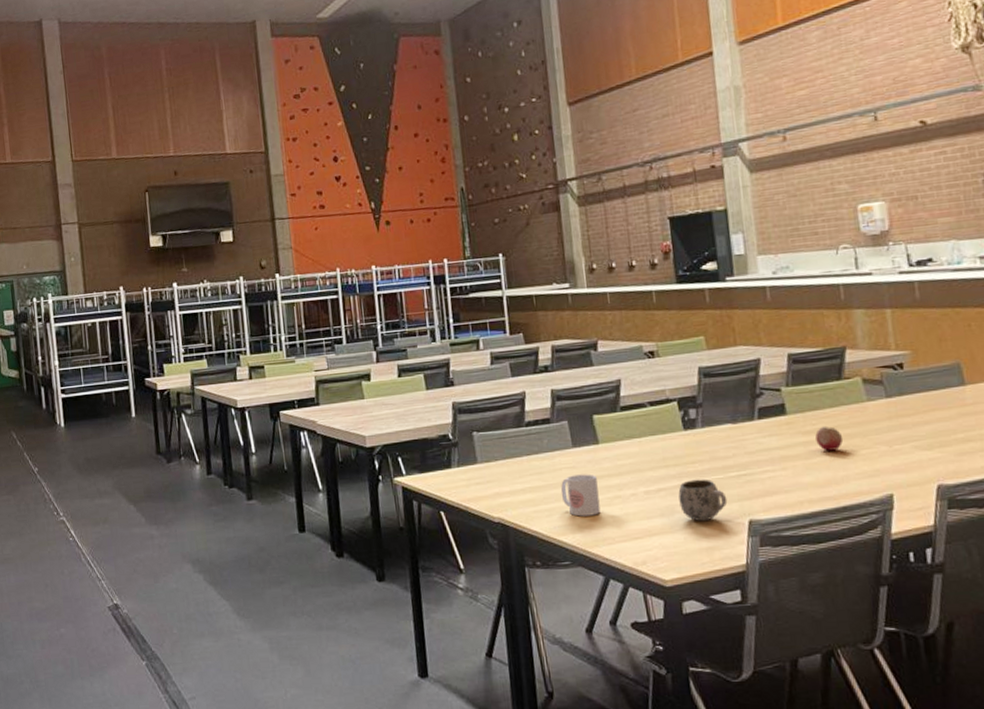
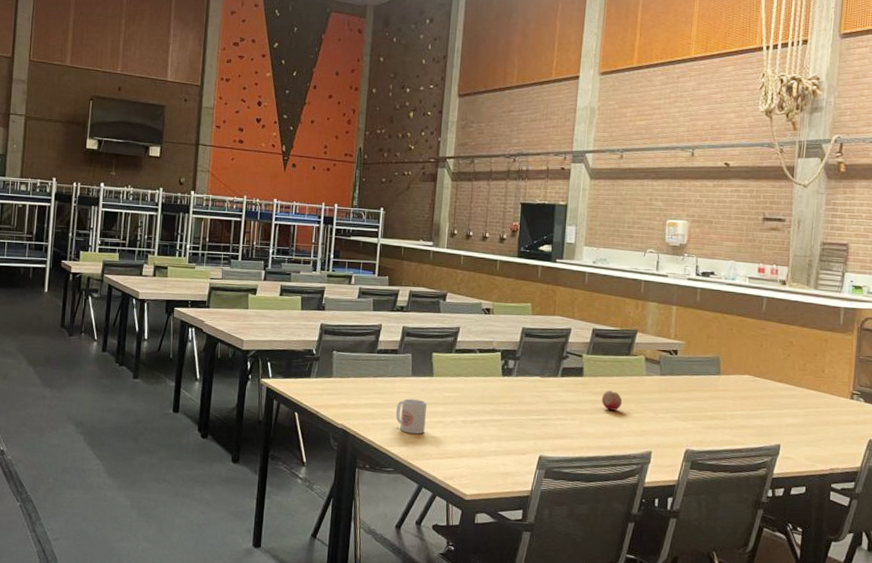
mug: present [678,479,728,522] -> none [488,417,526,452]

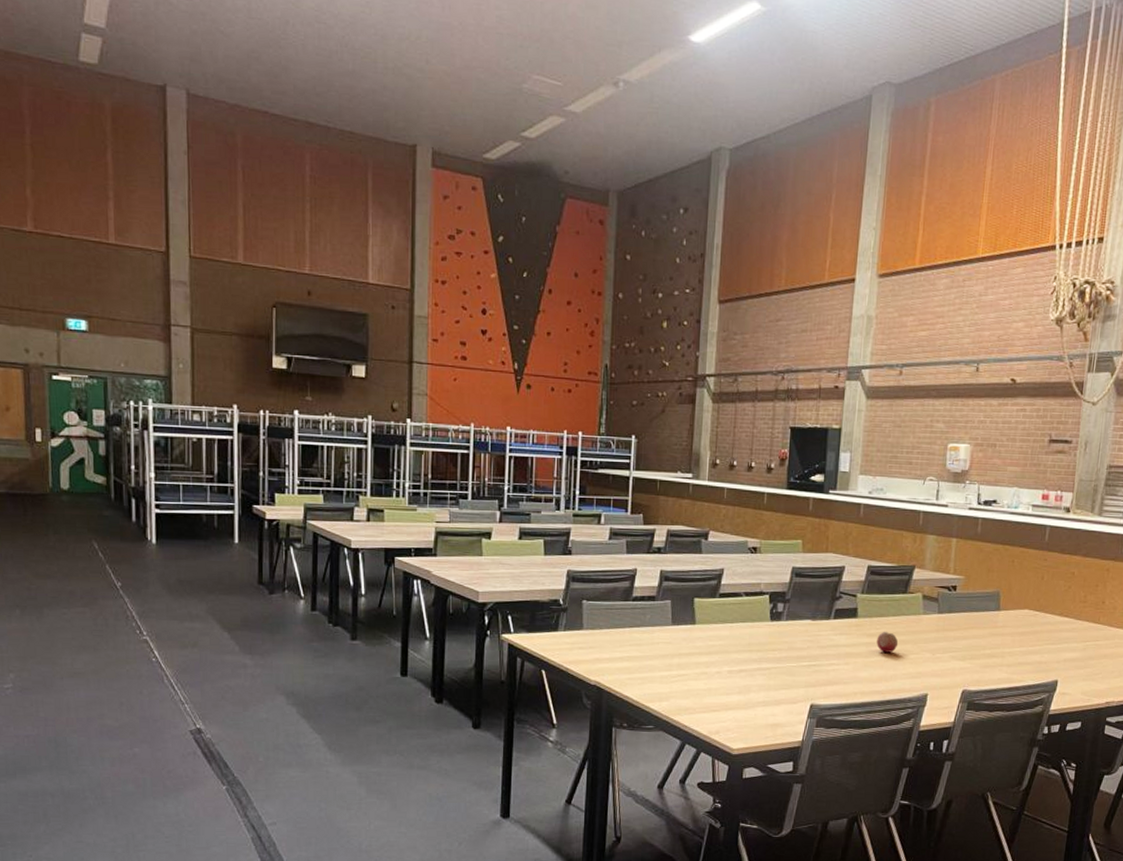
mug: present [395,398,427,434] -> none [655,649,689,687]

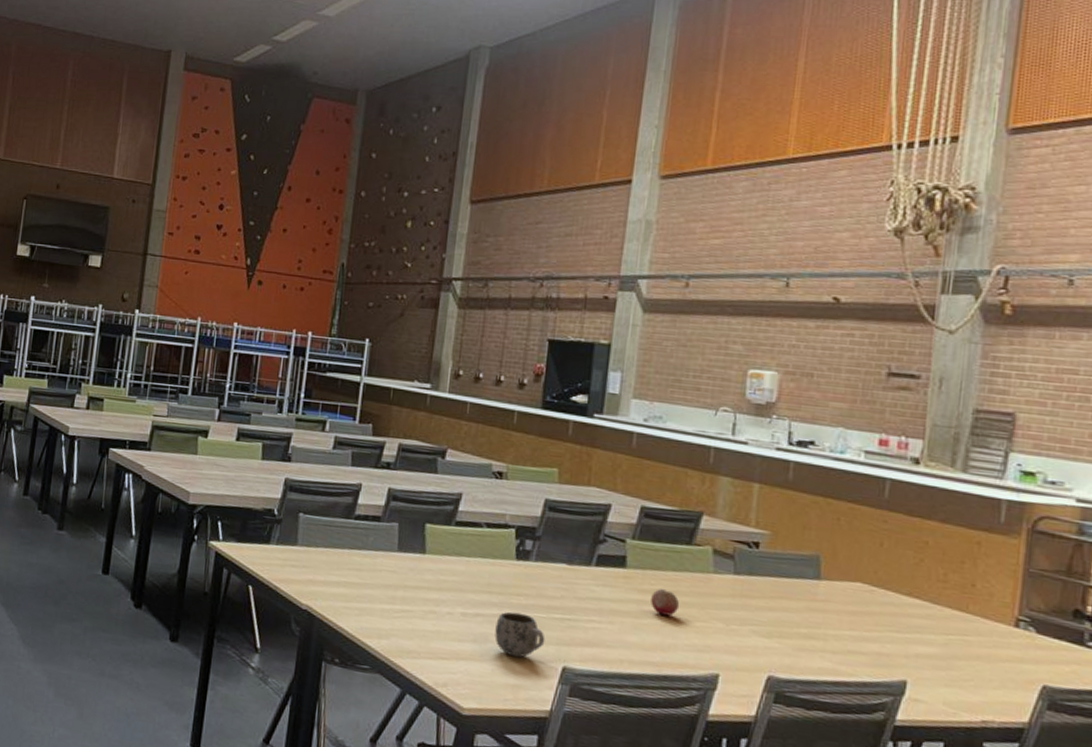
mug: none [756,665,796,702] -> present [495,611,546,658]

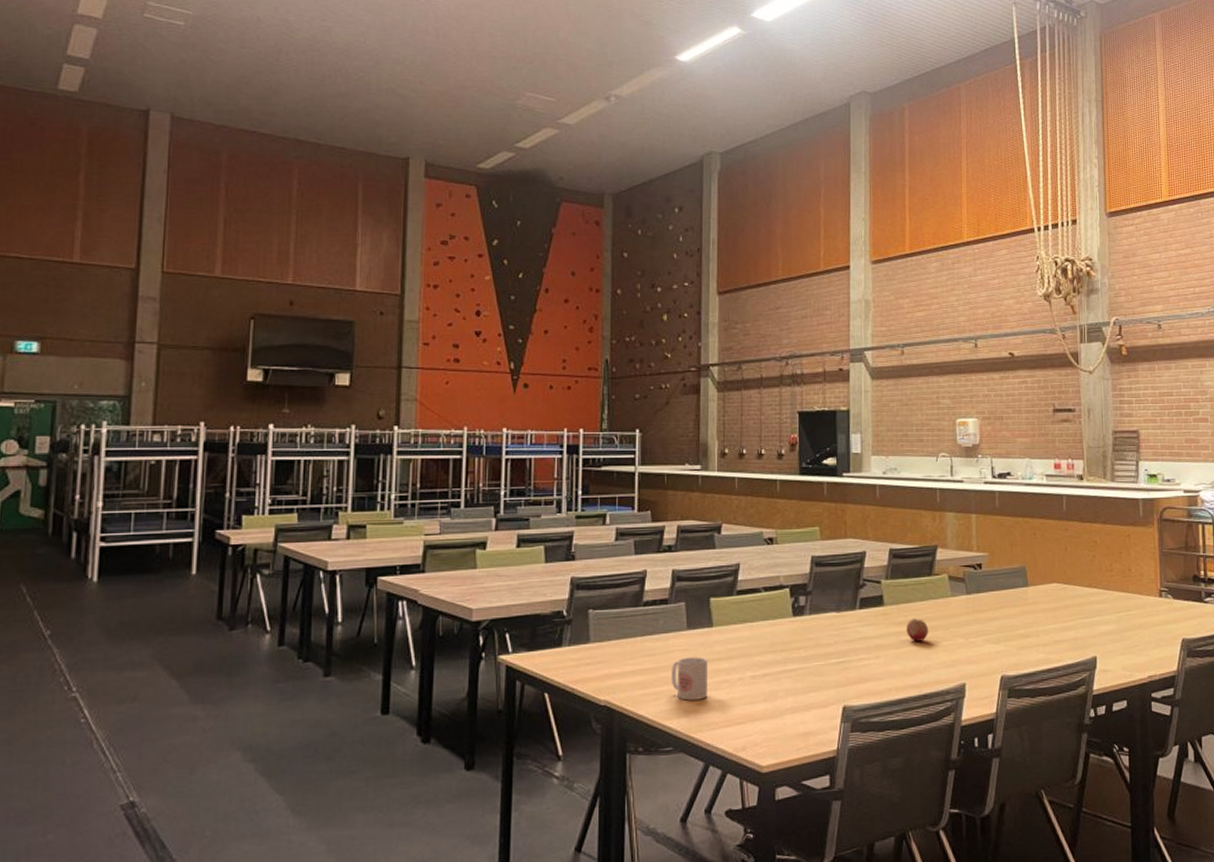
mug: none [375,579,416,626] -> present [671,657,708,701]
mug: present [495,611,546,658] -> none [782,665,826,708]

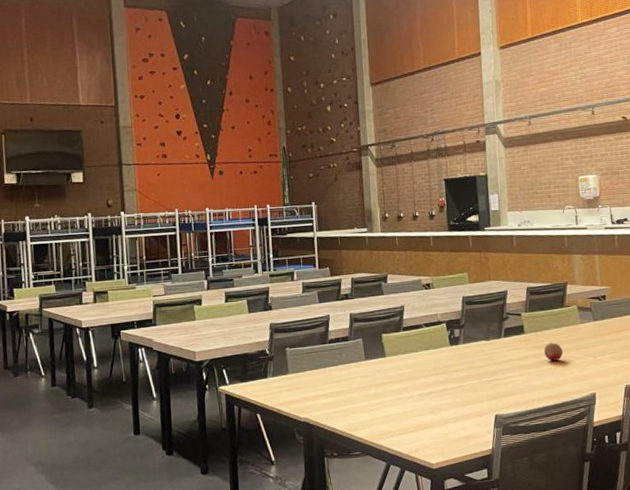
mug: present [671,657,708,701] -> none [355,381,385,416]

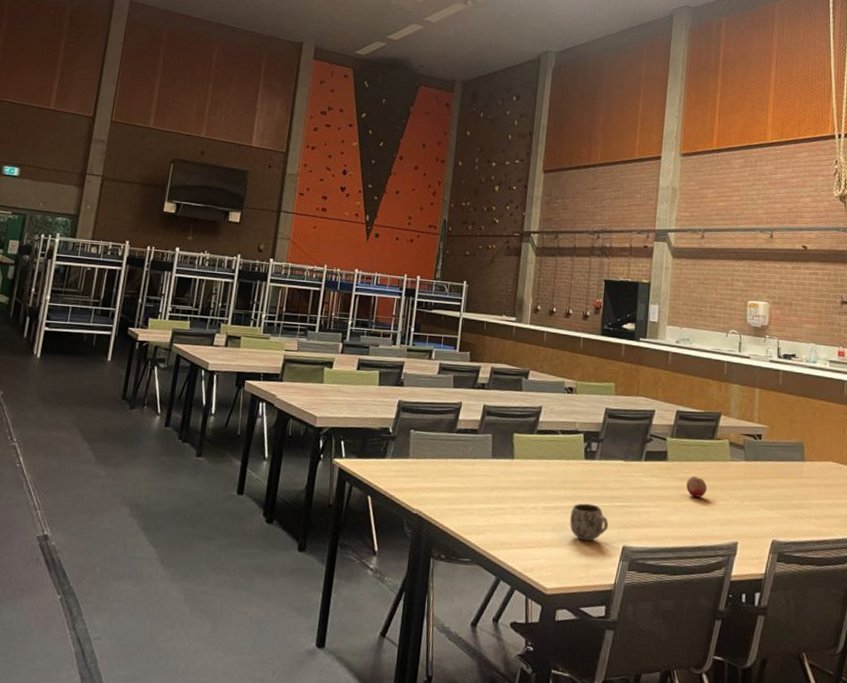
mug: none [444,383,480,417] -> present [570,503,609,542]

